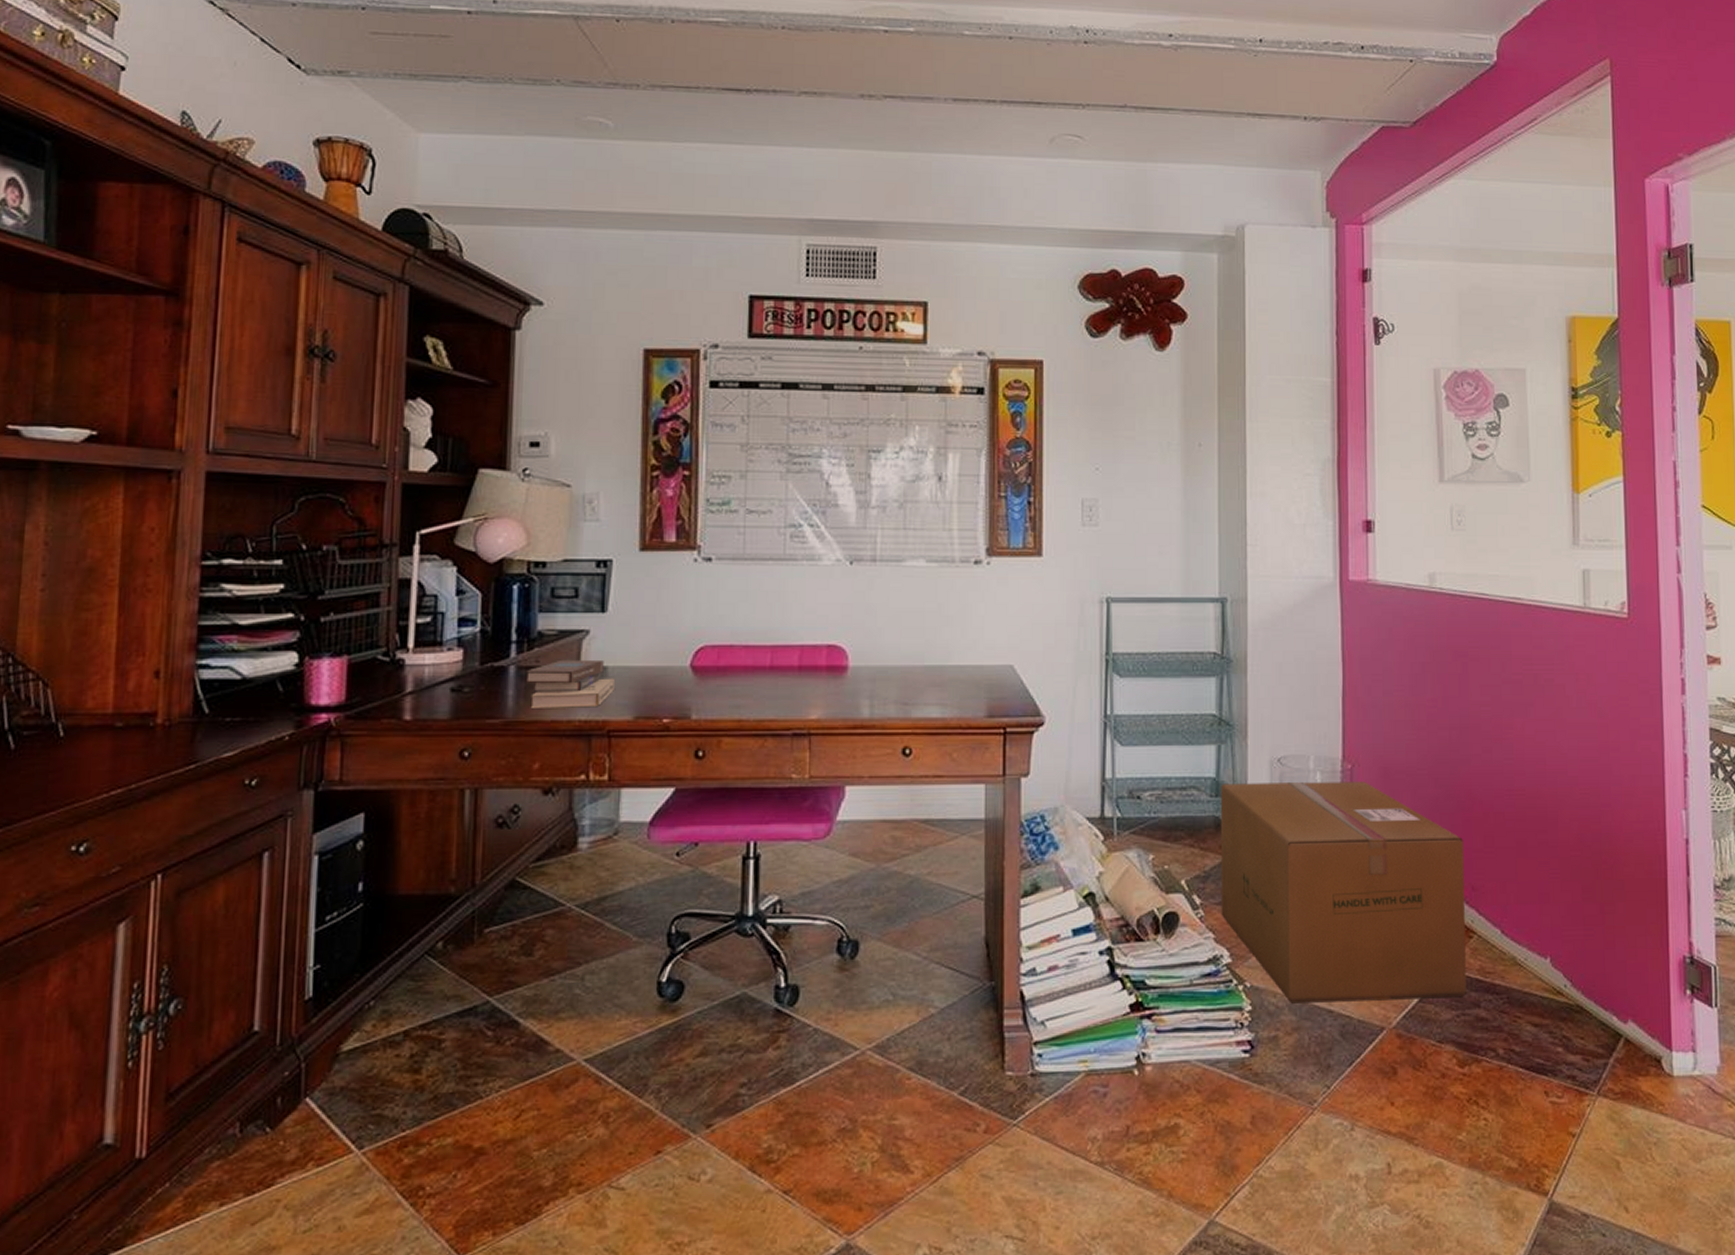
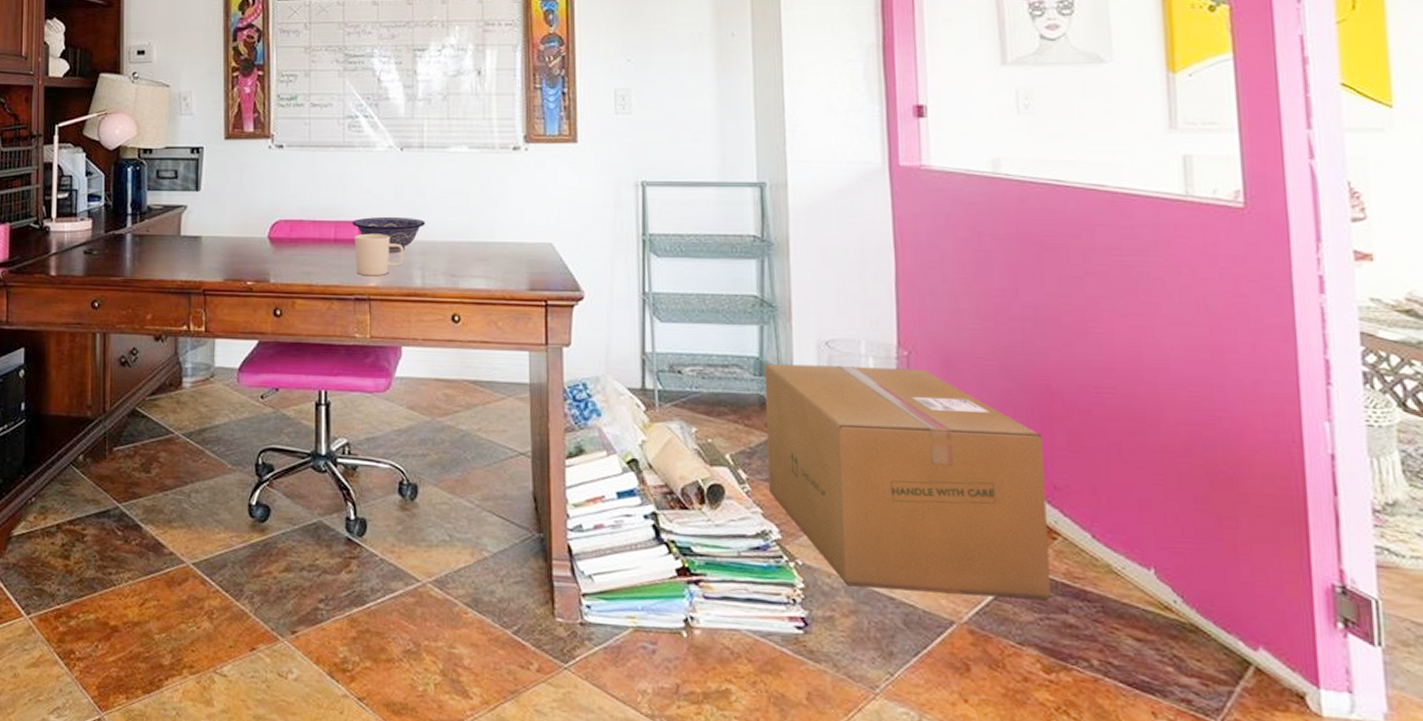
books: present [525,659,614,710] -> none [139,229,208,270]
decorative bowl: none [791,639,877,680] -> present [352,216,426,253]
mug: none [794,659,850,708] -> present [355,233,404,277]

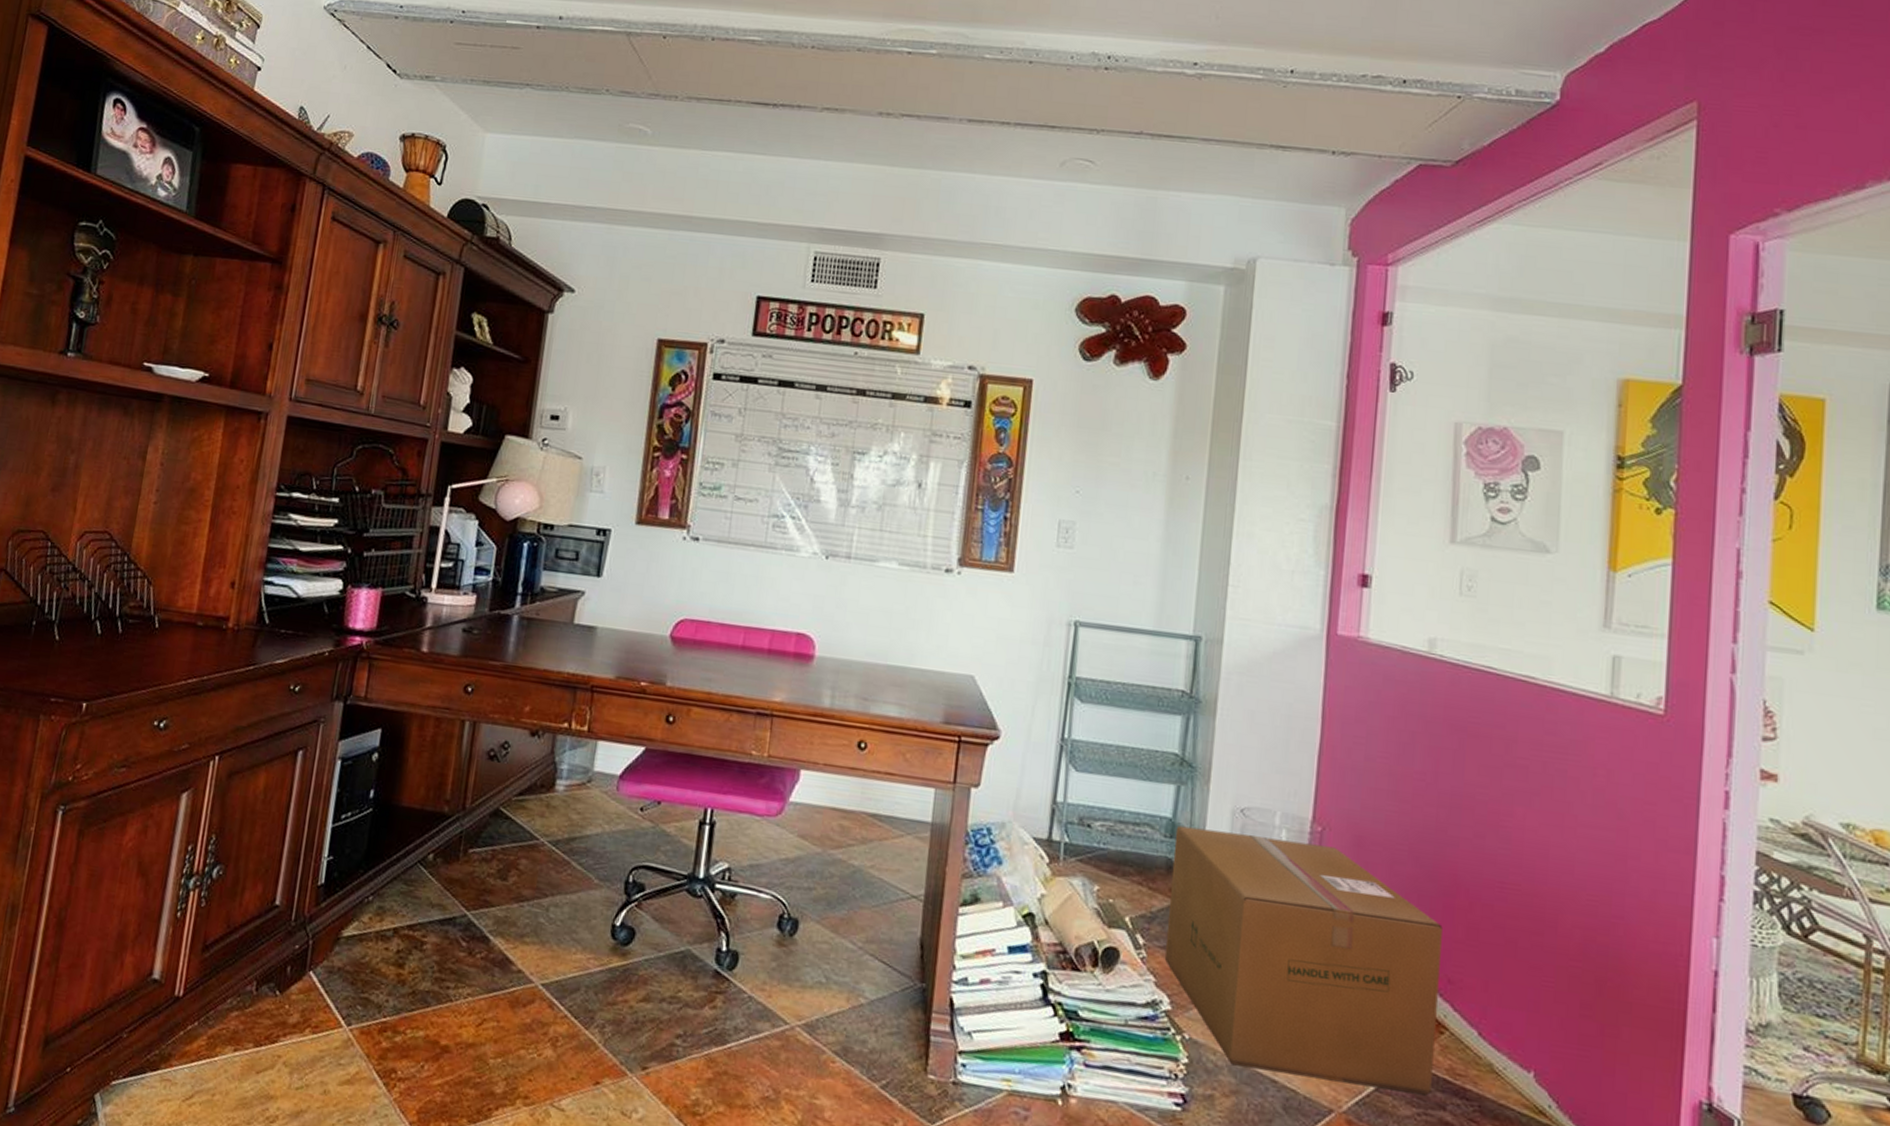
decorative bowl: present [352,216,426,253] -> none [763,626,843,669]
mug: present [355,233,404,277] -> none [761,643,816,692]

